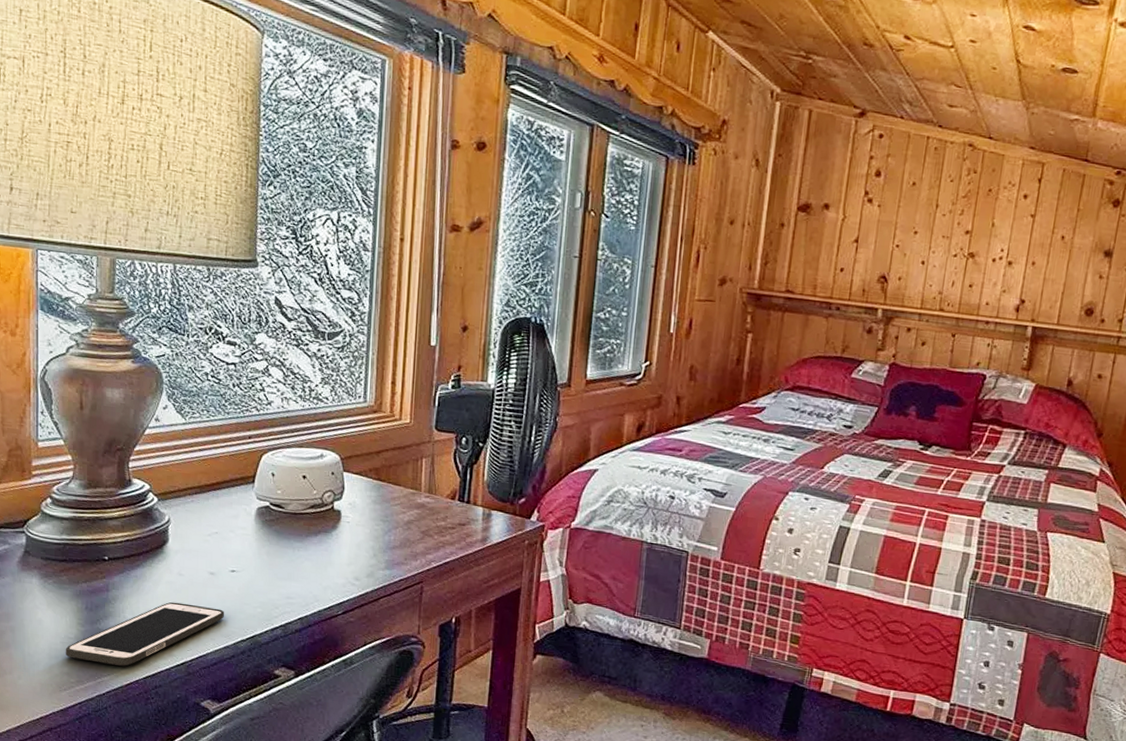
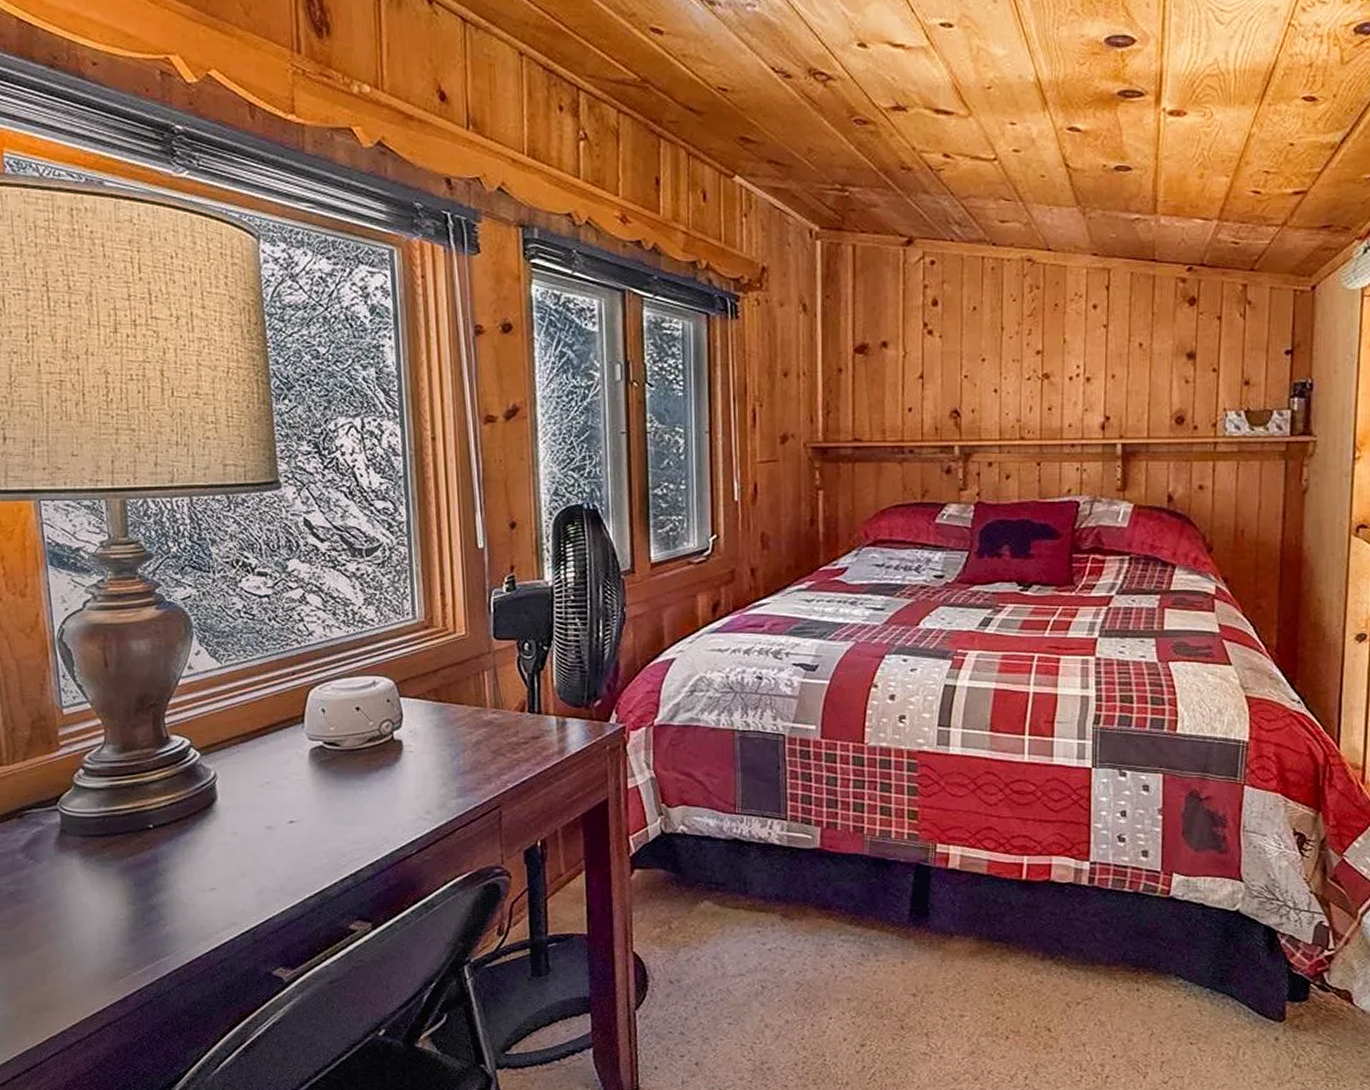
cell phone: present [65,601,225,666] -> none [116,864,288,943]

